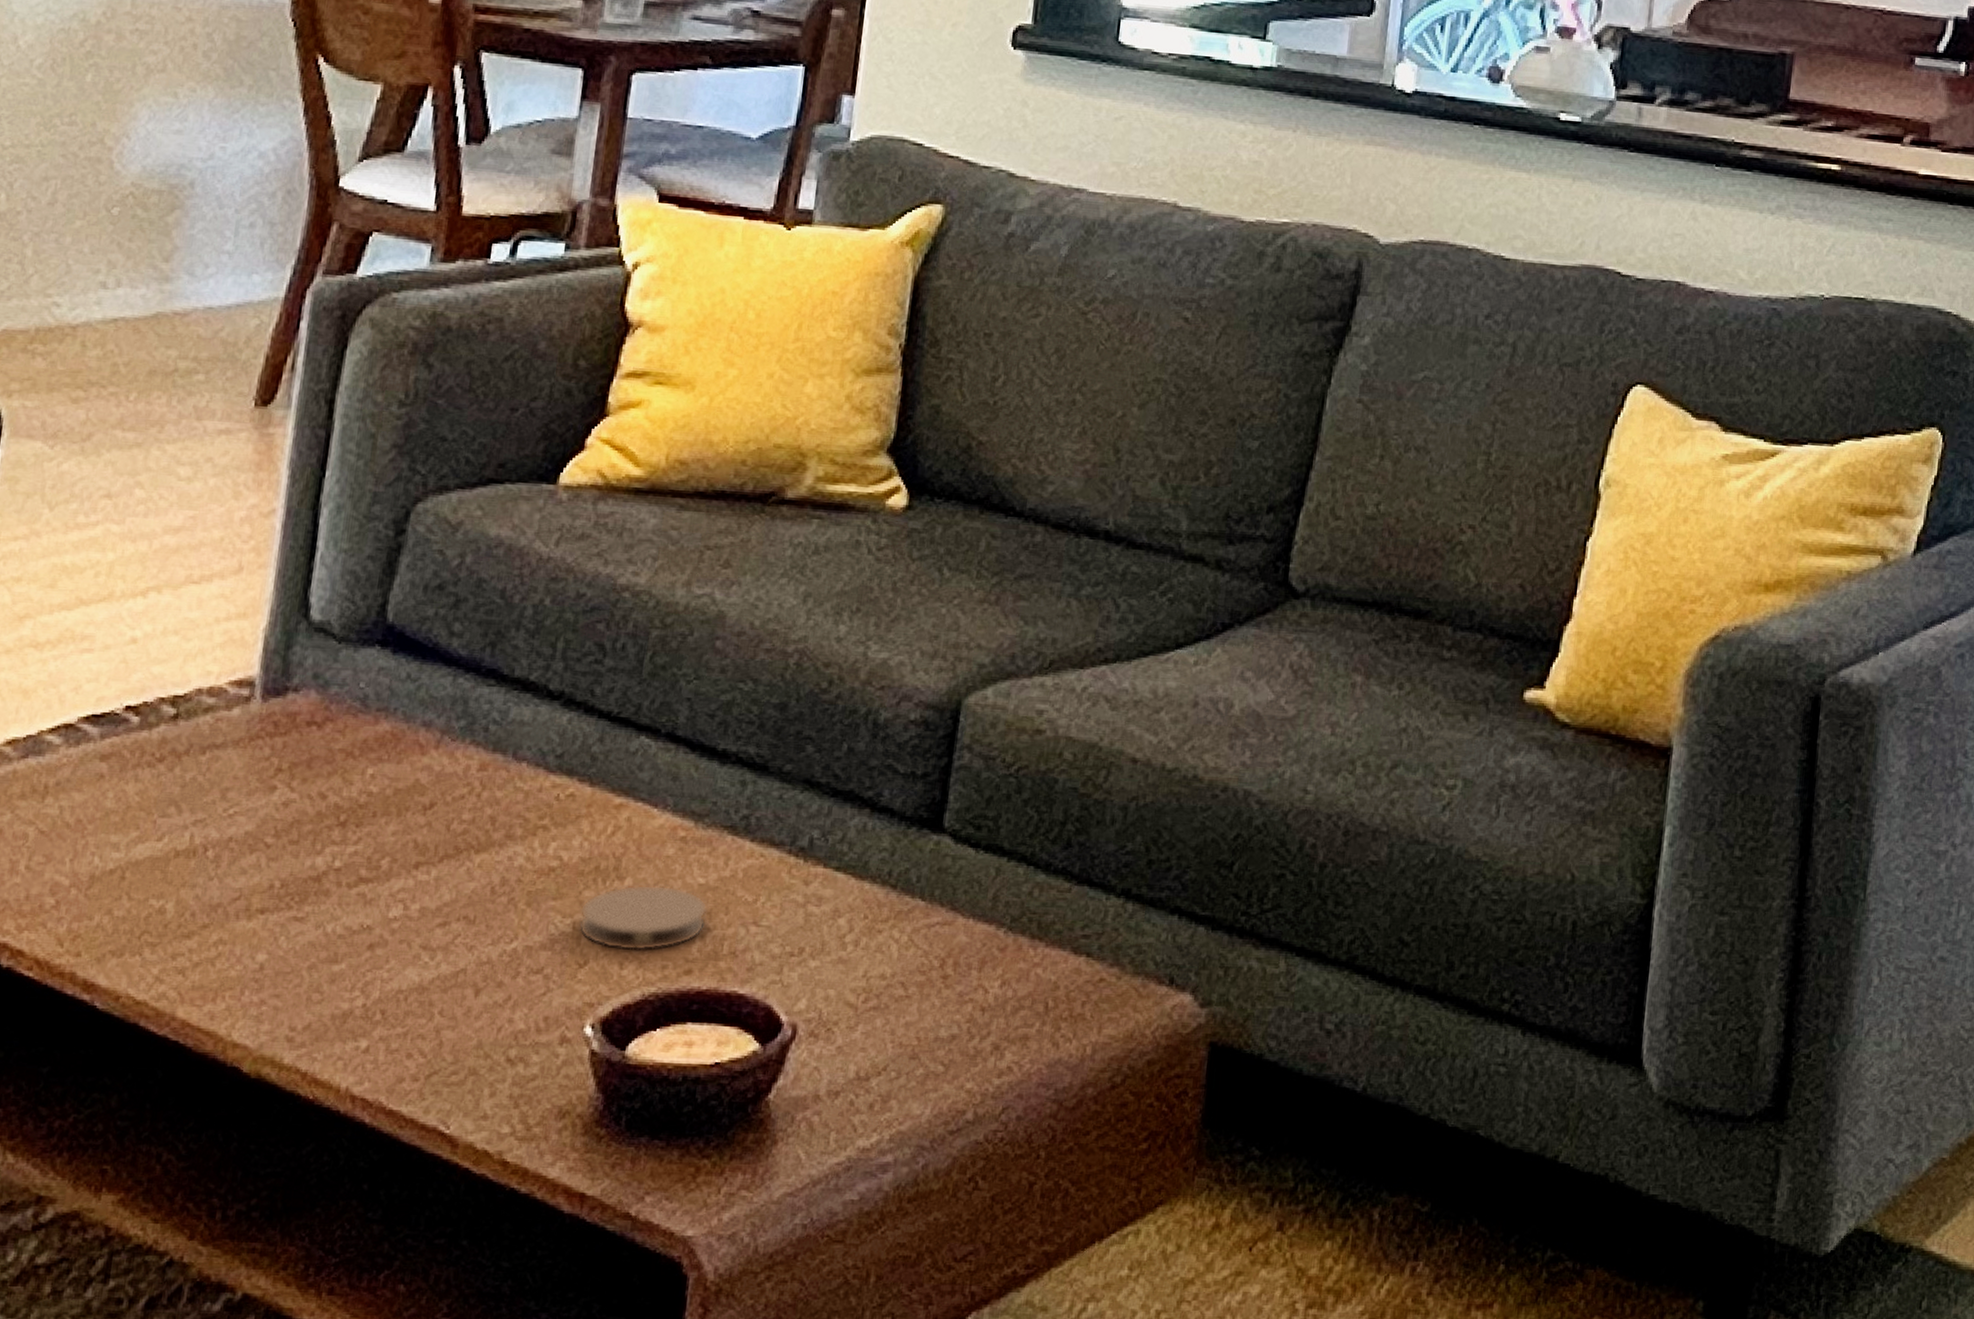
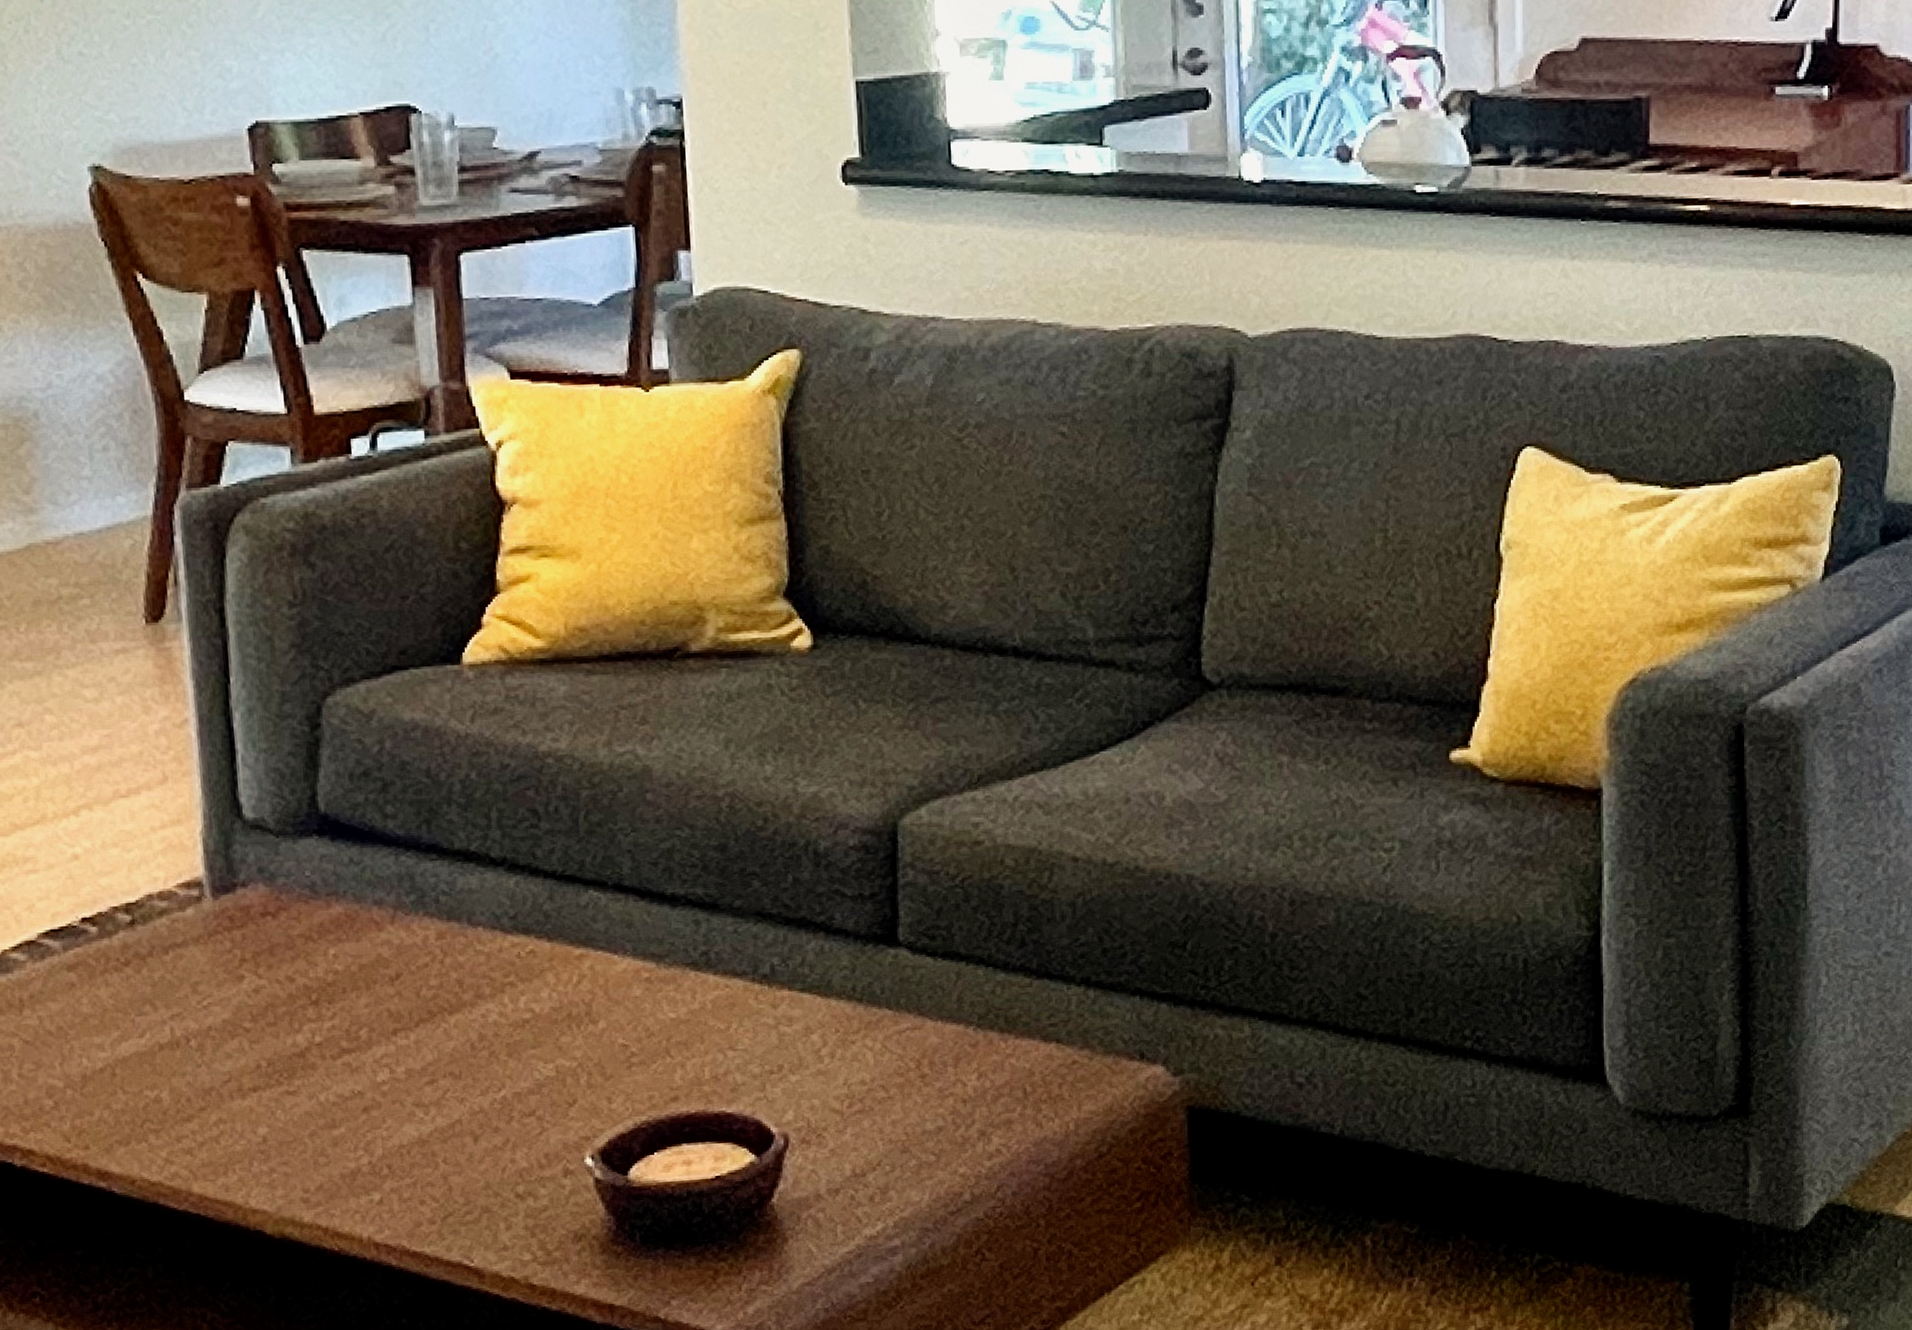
coaster: present [579,884,708,951] -> none [560,1023,684,1087]

